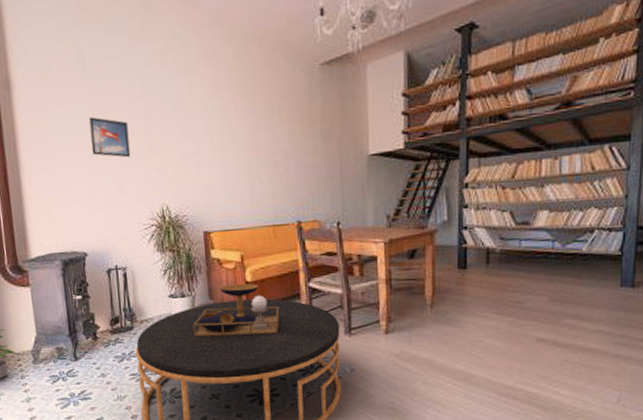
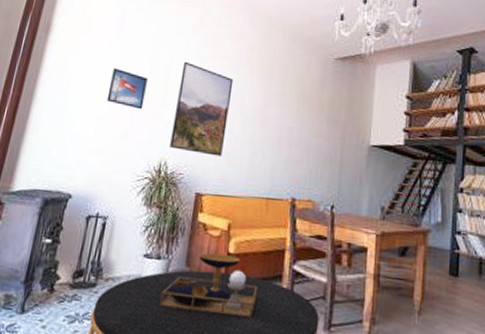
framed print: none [159,96,221,193] -> present [170,61,234,157]

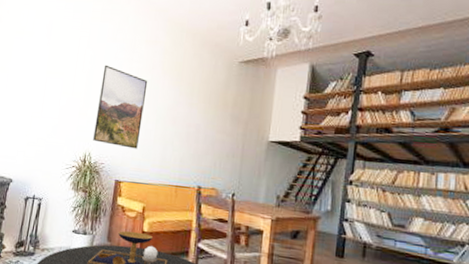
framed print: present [106,68,148,110] -> none [39,70,73,107]

